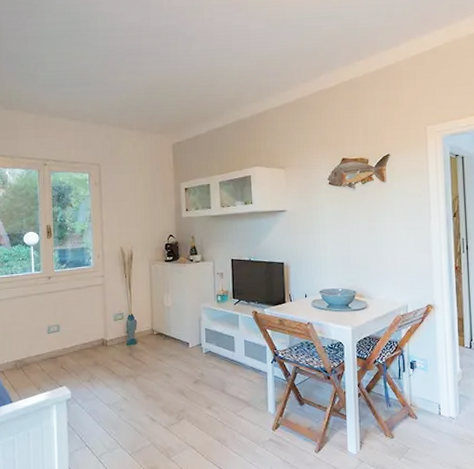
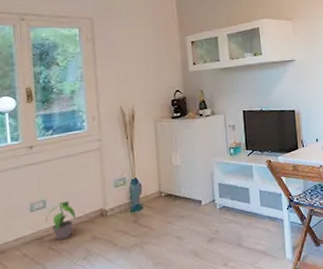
potted plant: none [59,328,83,361] -> present [46,201,76,240]

